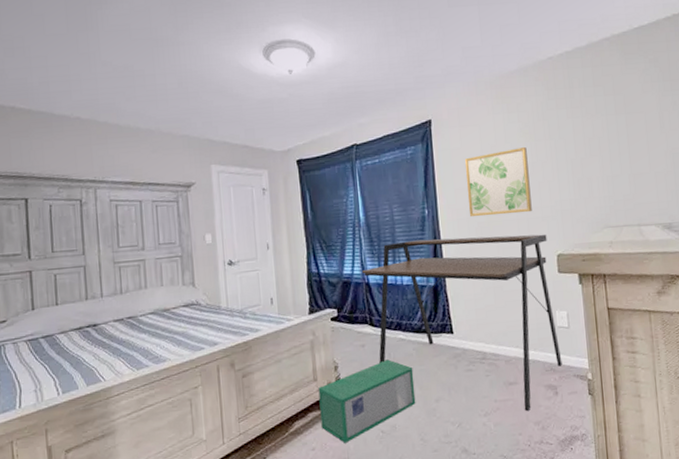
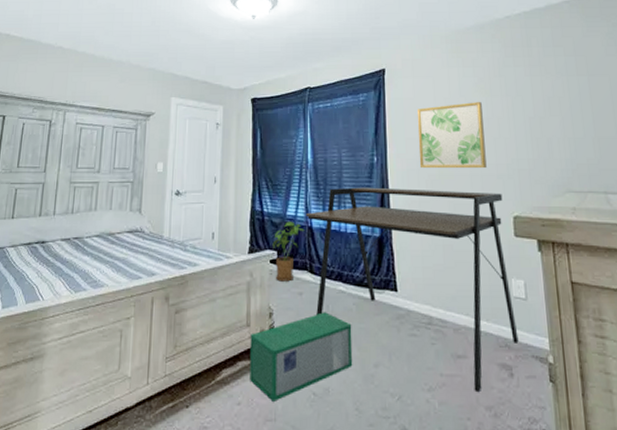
house plant: none [331,279,362,337] -> present [272,221,305,282]

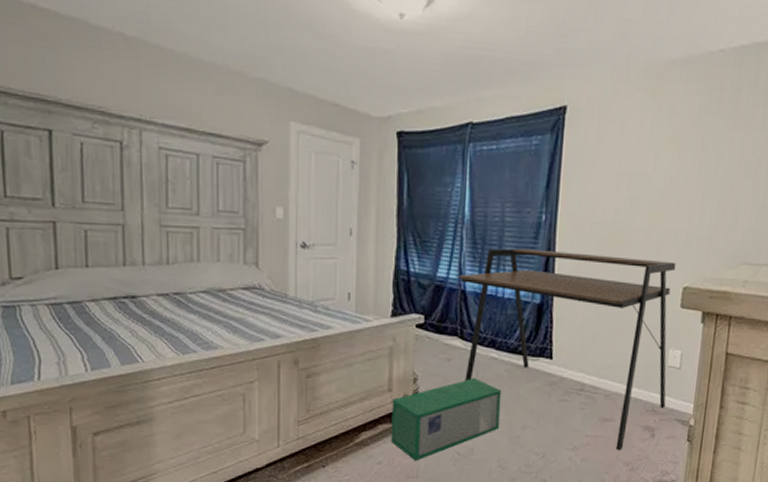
house plant: present [272,221,305,282] -> none [419,283,457,347]
wall art: present [417,102,487,169] -> none [592,156,673,235]

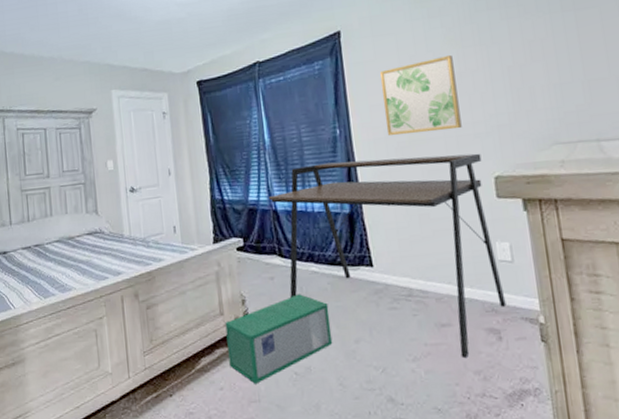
wall art: none [592,156,673,235] -> present [380,55,462,137]

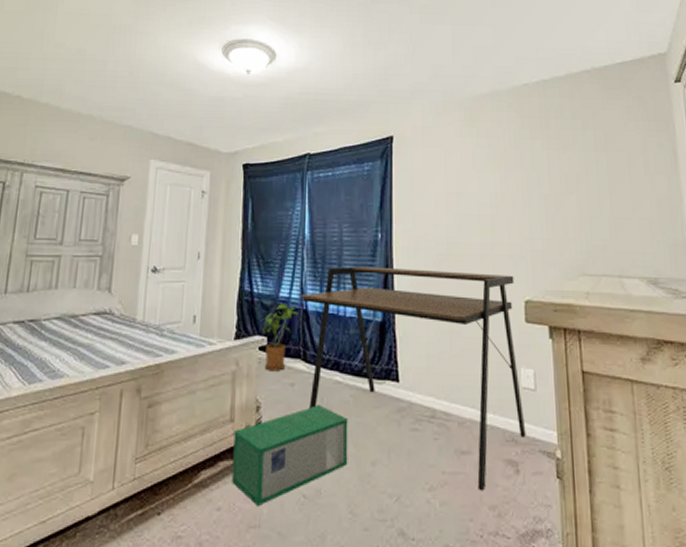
house plant: none [237,206,270,268] -> present [262,304,299,371]
wall art: present [380,55,462,137] -> none [426,176,499,249]

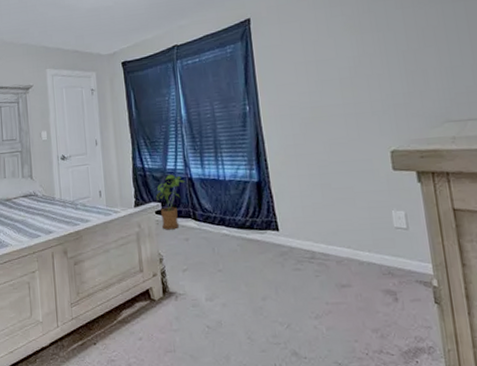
storage bin: present [232,405,348,506] -> none [144,254,242,335]
desk: present [301,266,526,491] -> none [185,129,402,317]

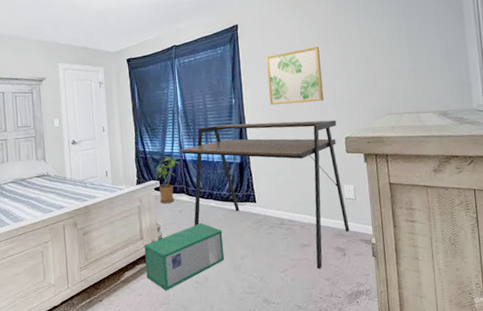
storage bin: none [144,254,242,335] -> present [144,223,225,291]
desk: none [185,129,402,317] -> present [180,120,350,269]
wall art: none [286,41,361,113] -> present [266,47,324,106]

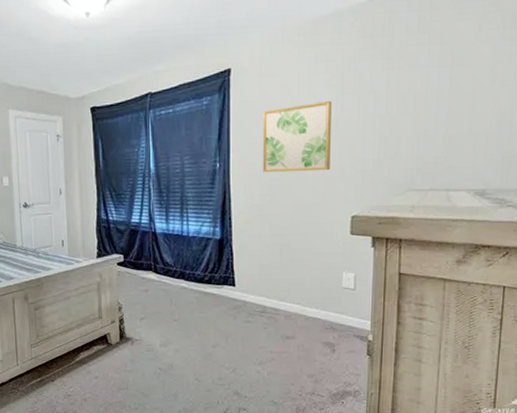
storage bin: present [144,223,225,291] -> none [103,305,194,375]
house plant: present [155,157,180,204] -> none [119,228,149,281]
desk: present [180,120,350,269] -> none [150,193,343,365]

